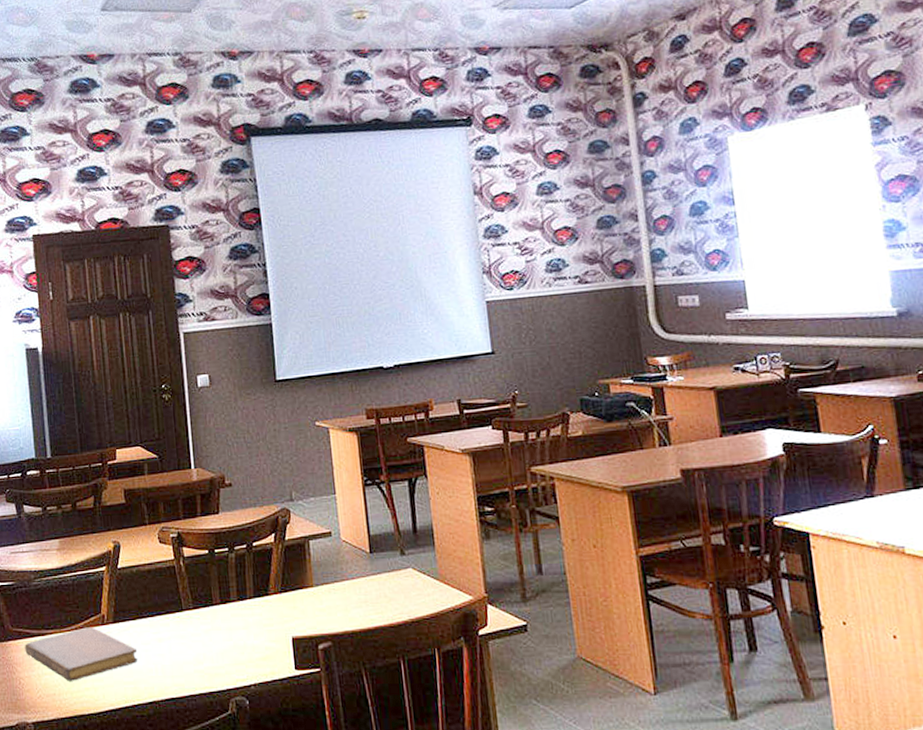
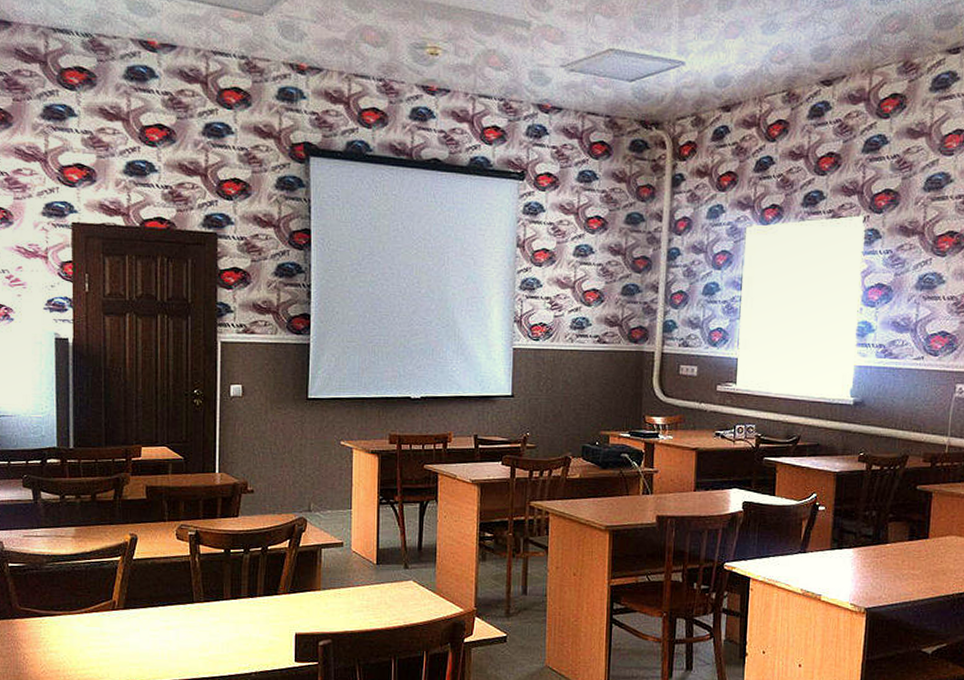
notebook: present [25,627,138,681] -> none [32,611,146,660]

